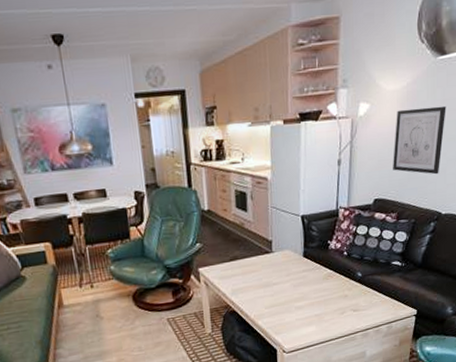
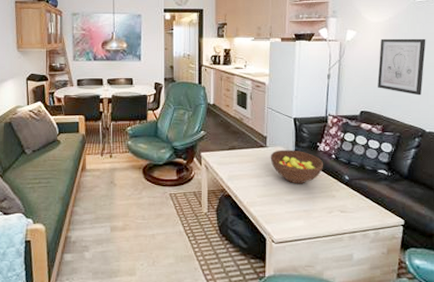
fruit bowl: none [276,251,336,289] -> present [270,150,324,184]

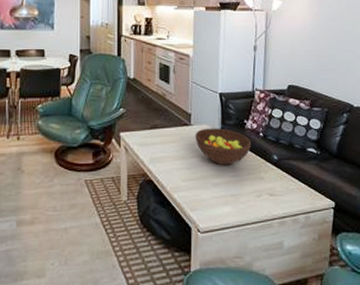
wall art: present [377,38,426,96] -> none [304,8,351,69]

